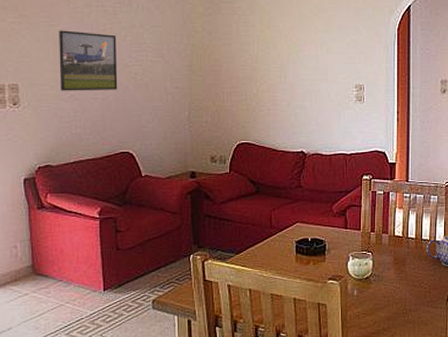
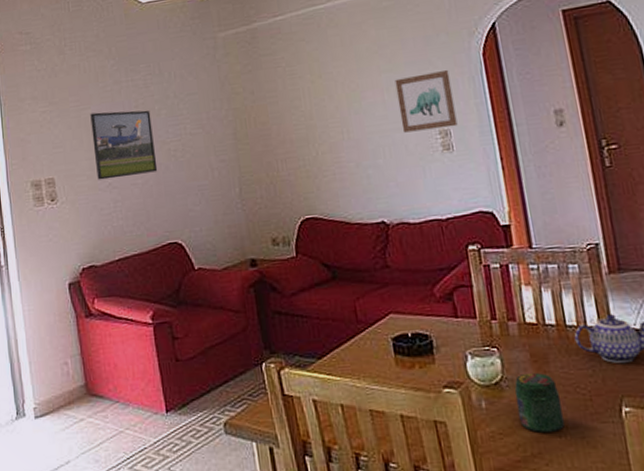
wall art: none [328,37,370,83] -> present [395,69,458,133]
jar: none [378,271,410,313] -> present [514,372,565,433]

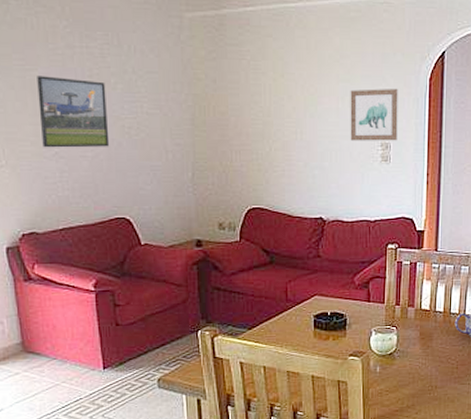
jar: present [514,372,565,433] -> none [402,346,436,390]

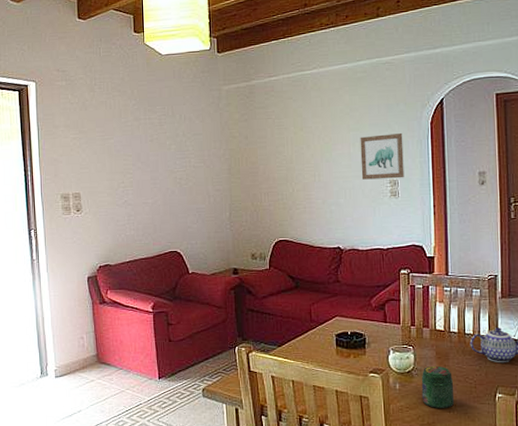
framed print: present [37,75,110,148] -> none [113,142,165,198]
jar: none [402,346,436,390] -> present [421,365,455,408]

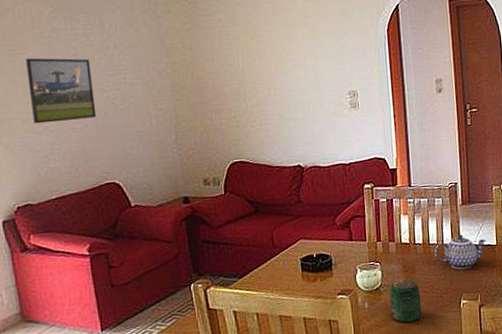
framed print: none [113,142,165,198] -> present [26,58,97,124]
wall art: present [360,132,404,180] -> none [316,40,364,92]

